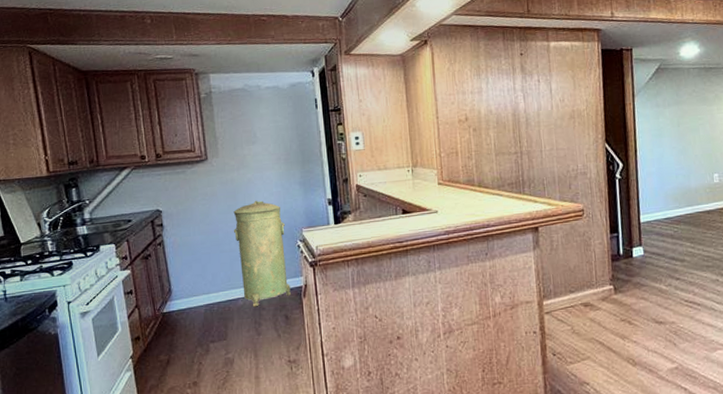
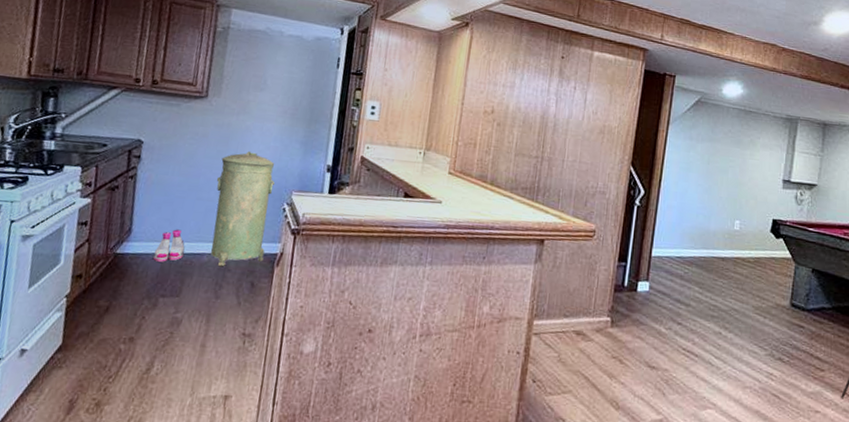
boots: none [195,281,222,313] -> present [153,229,185,262]

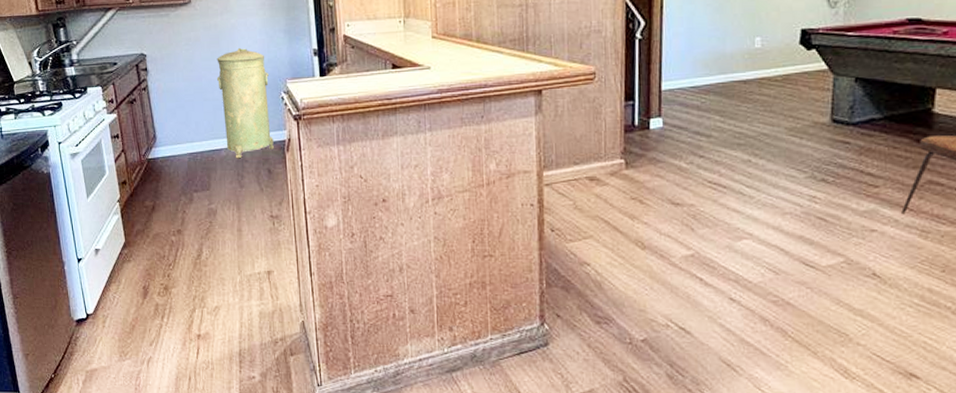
boots: present [153,229,185,262] -> none [179,130,205,161]

